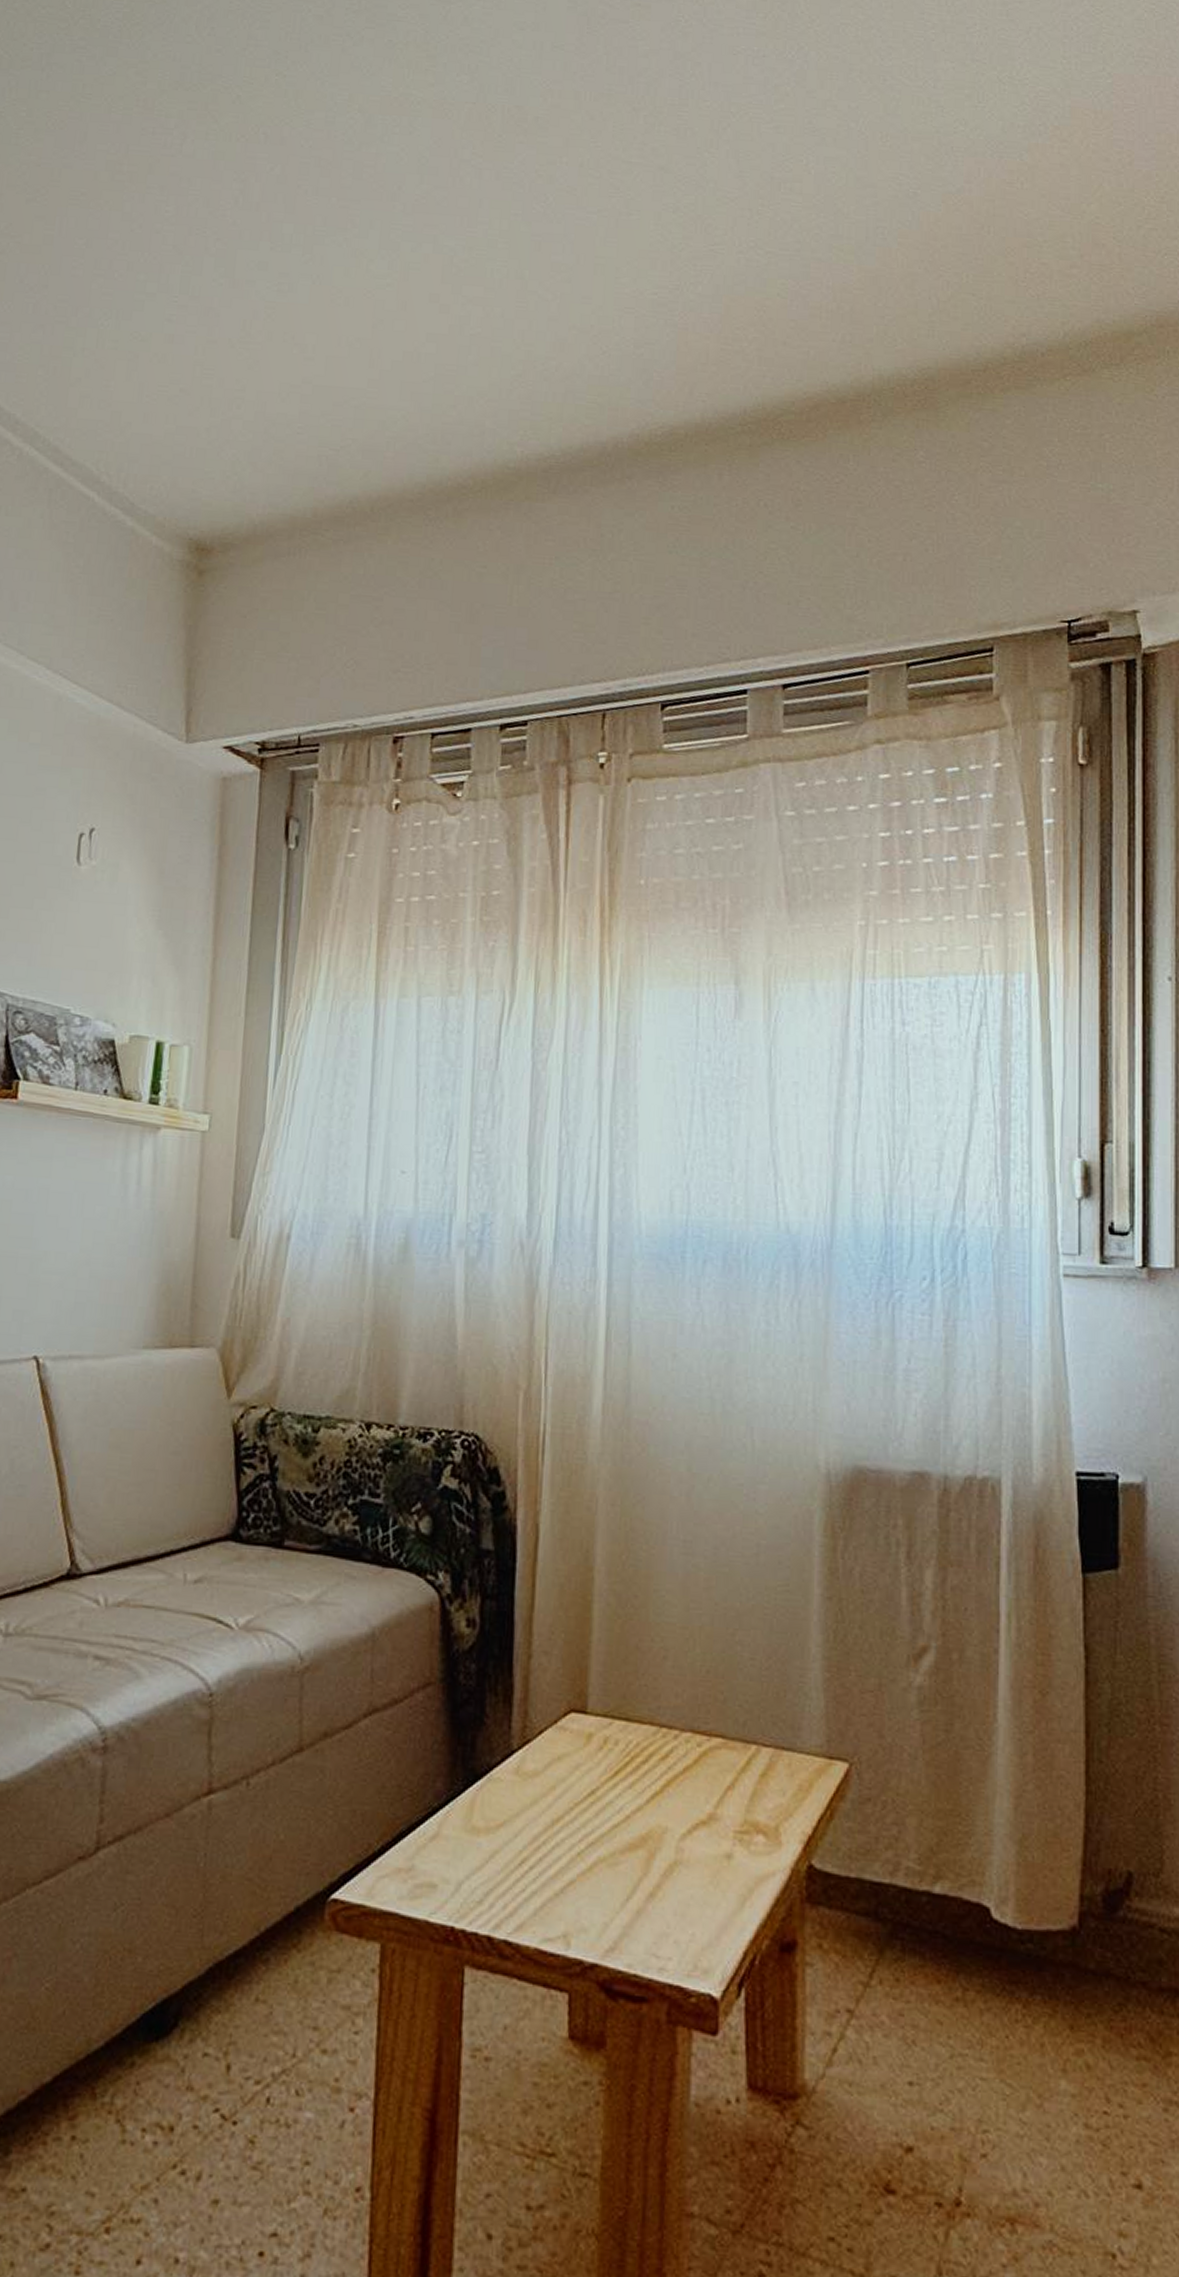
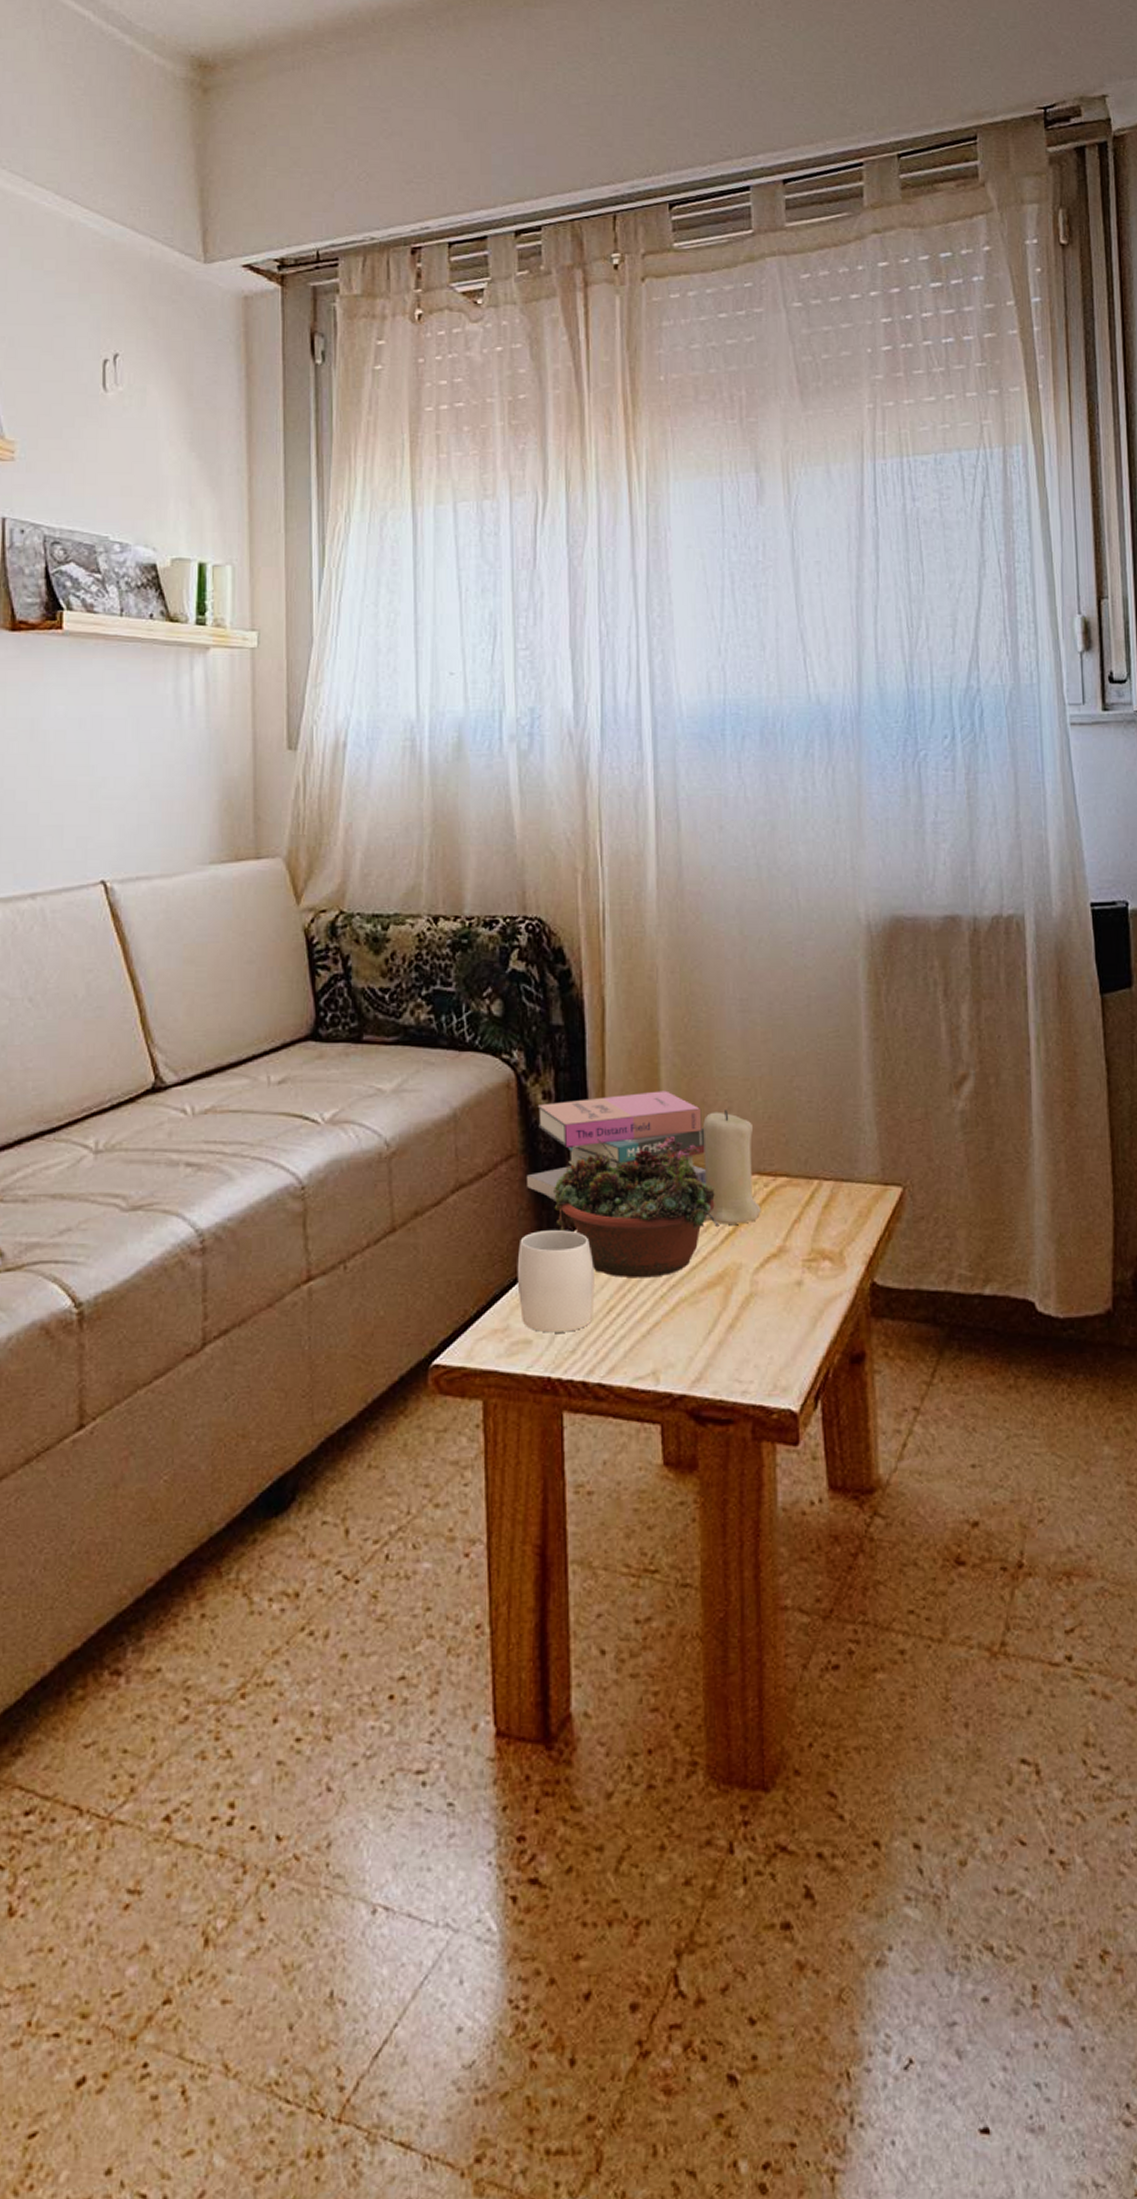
mug: none [425,1767,509,1881] -> present [517,1230,595,1333]
books: none [443,1630,637,1738] -> present [527,1090,707,1201]
succulent planter: none [470,1674,645,1832] -> present [552,1135,718,1279]
candle: none [631,1658,692,1785] -> present [703,1110,761,1225]

